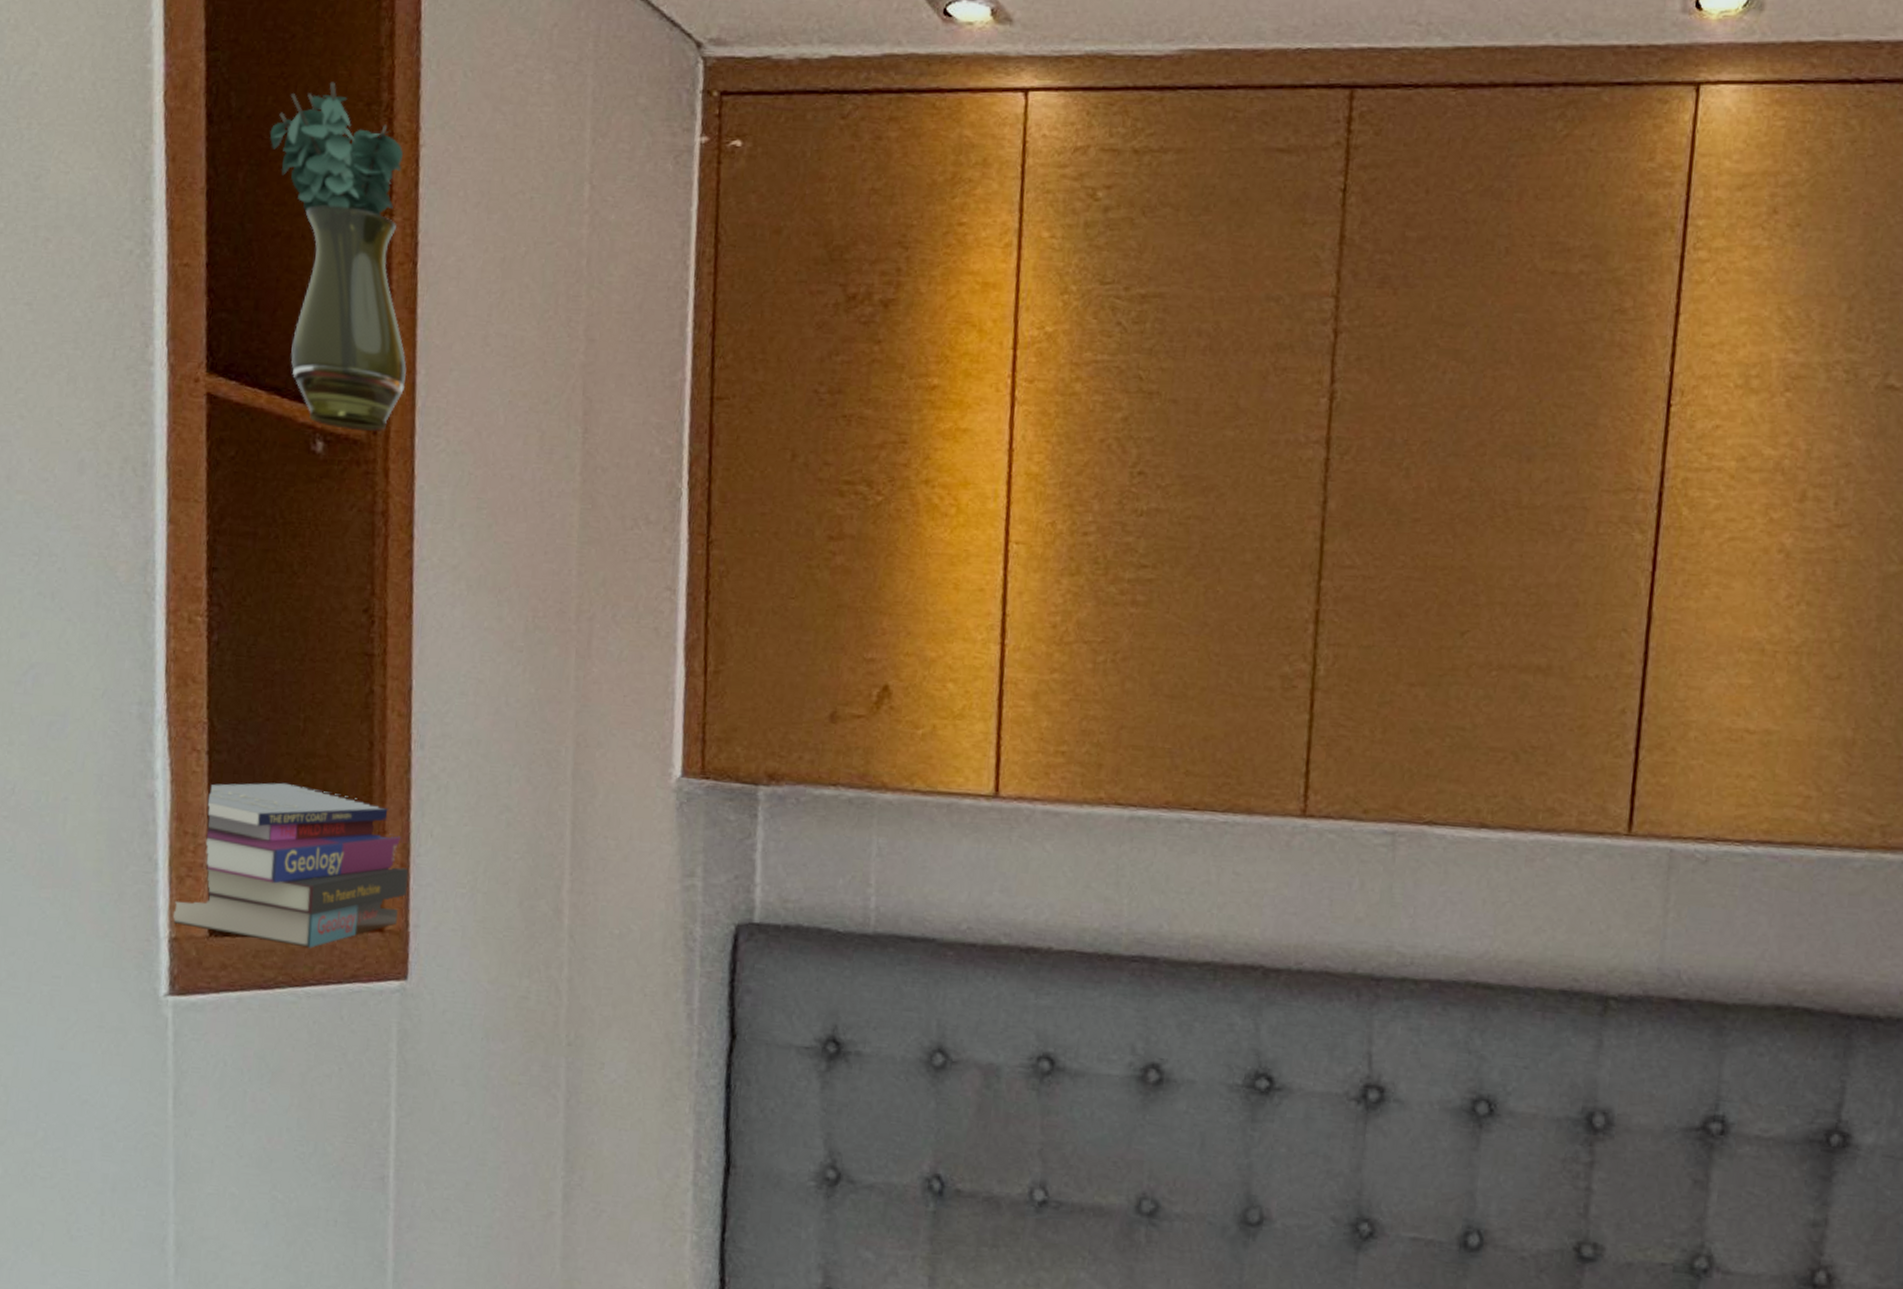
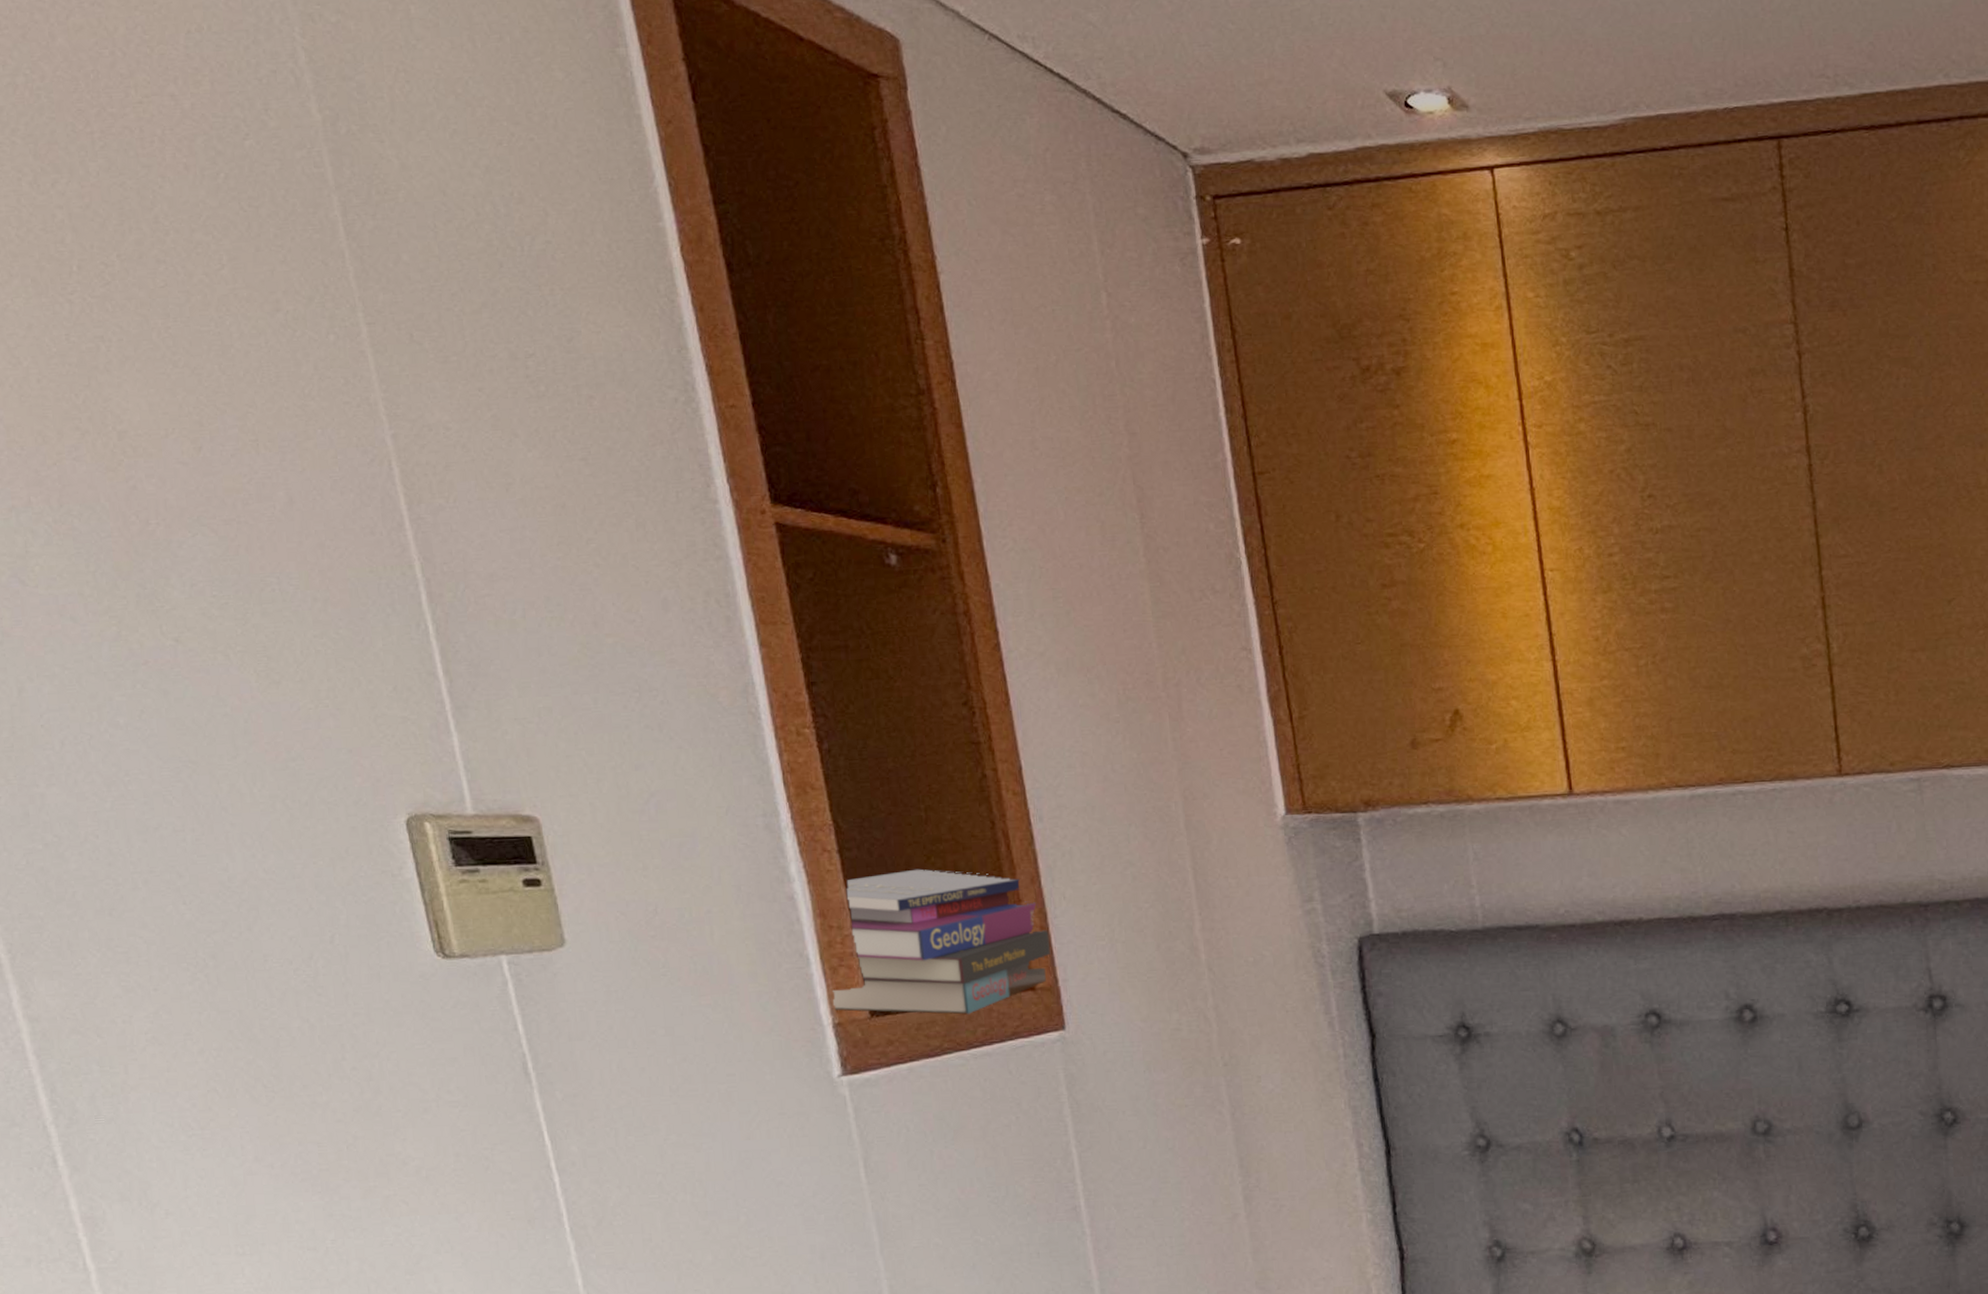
vase: present [269,82,407,432] -> none [791,222,964,541]

